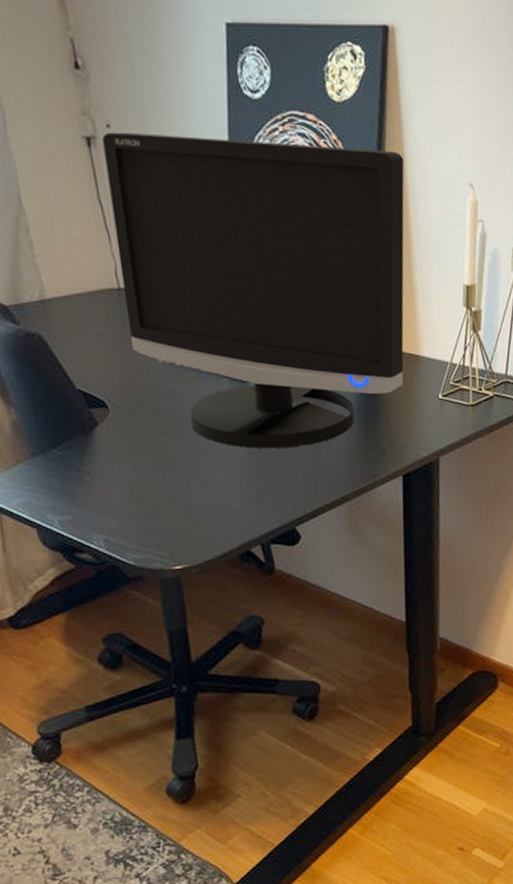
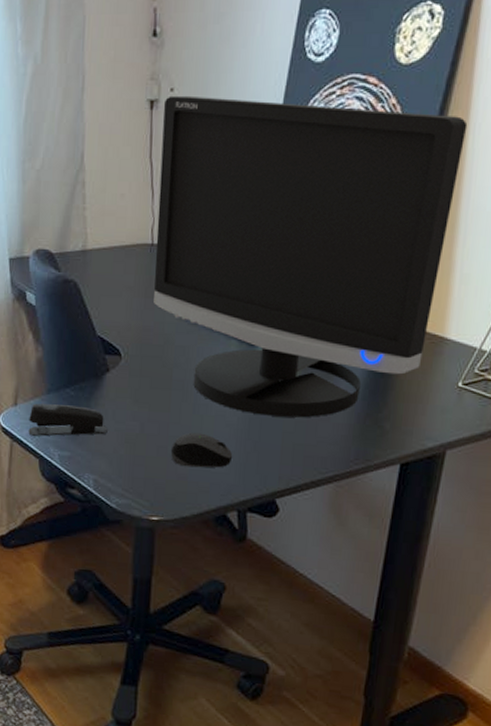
stapler: none [14,466,109,505] -> present [28,403,108,437]
computer mouse: none [181,475,246,511] -> present [170,432,233,468]

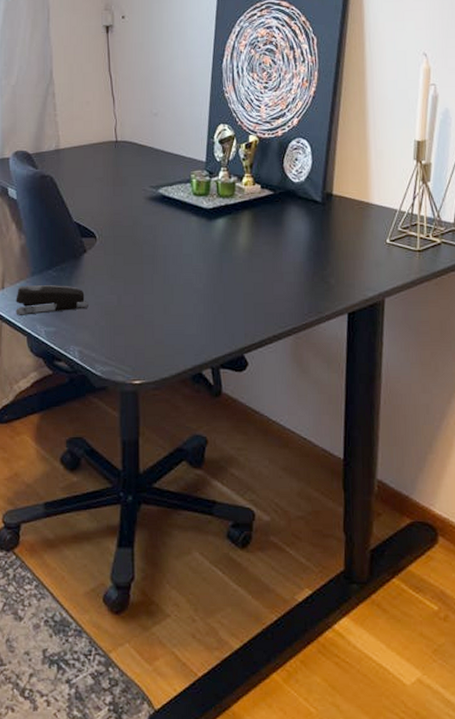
monitor: present [154,95,468,418] -> none [117,21,364,281]
computer mouse: present [170,432,233,468] -> none [146,300,203,332]

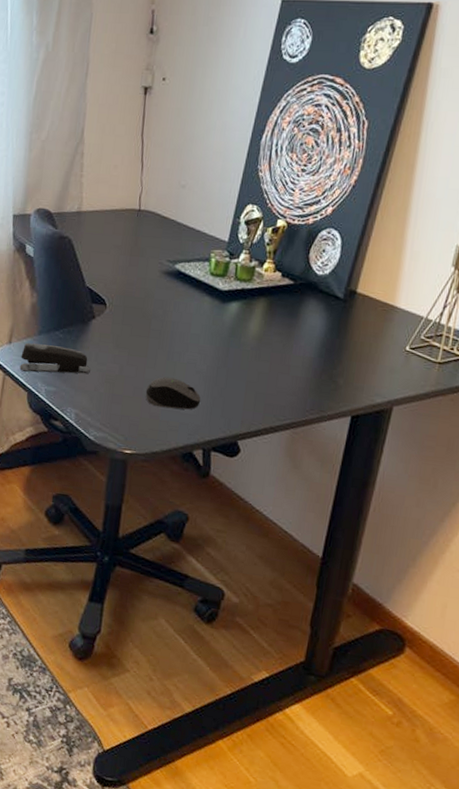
computer mouse: none [146,300,203,332] -> present [145,377,201,410]

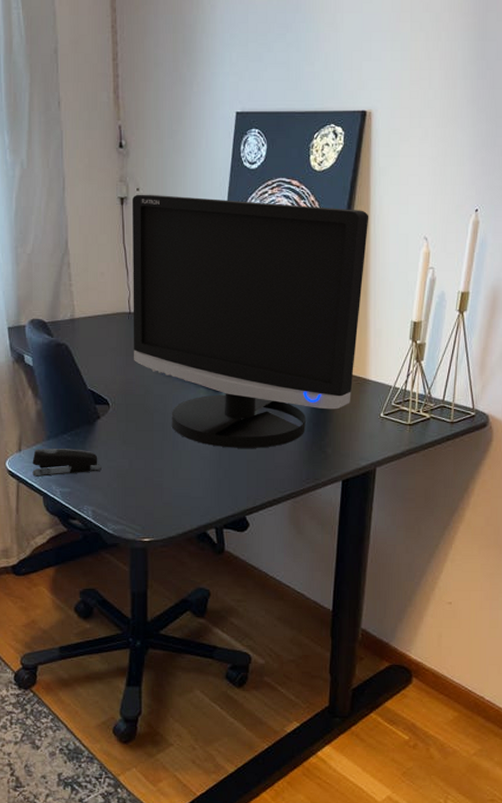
monitor: none [138,84,422,370] -> present [131,194,369,448]
computer mouse: present [145,377,201,410] -> none [156,465,208,494]

